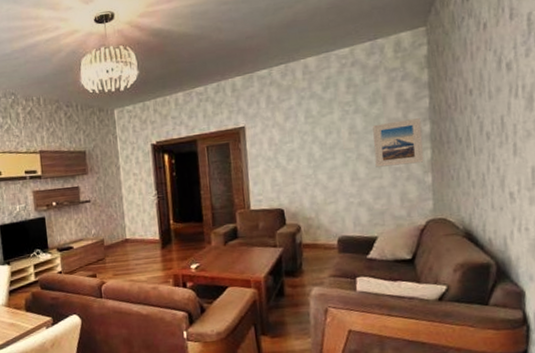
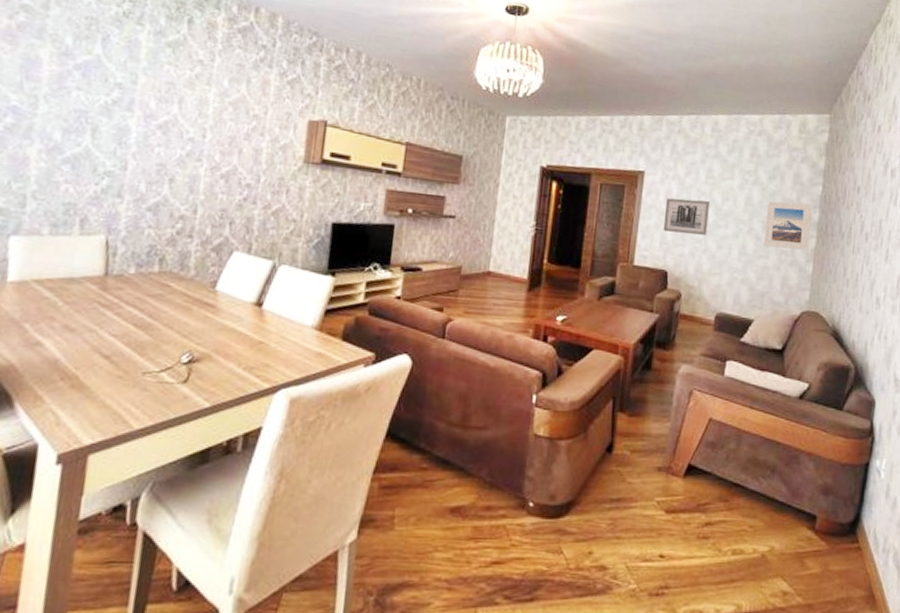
wall art: none [270,138,316,175] -> present [663,198,709,235]

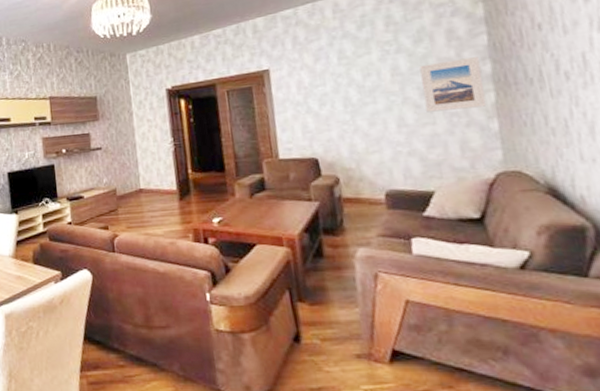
wall art: present [663,198,709,235] -> none [299,81,354,122]

